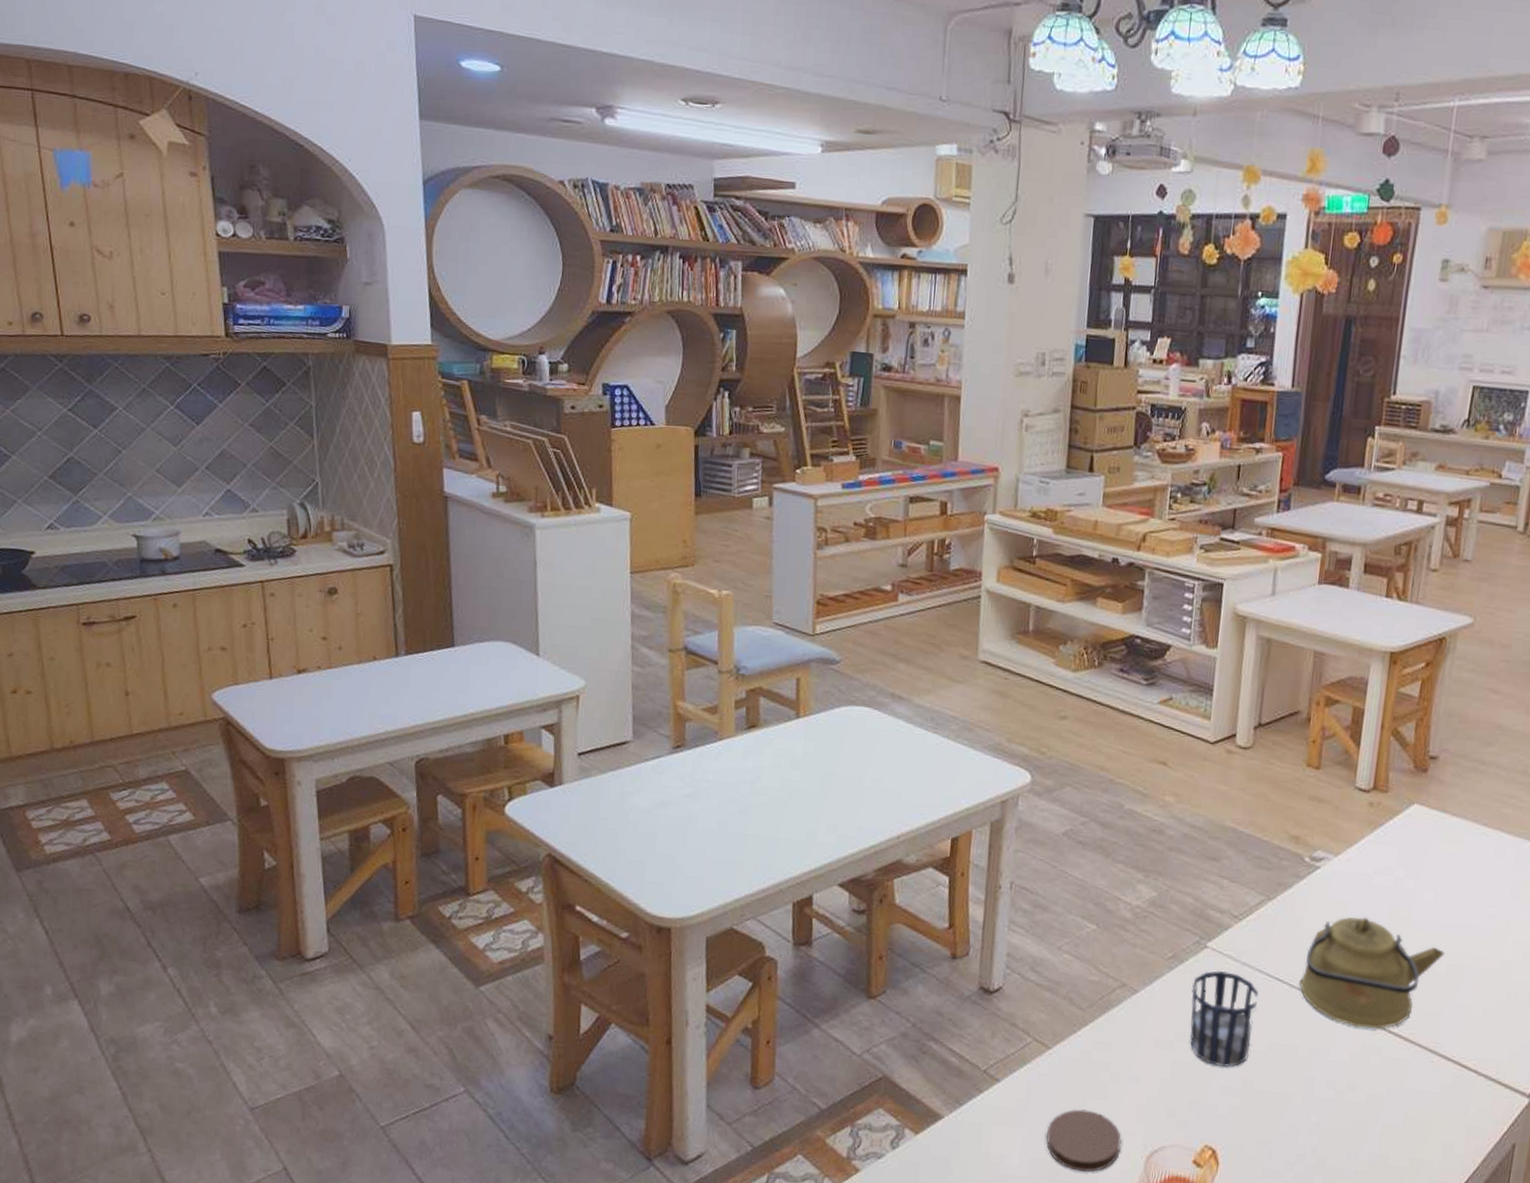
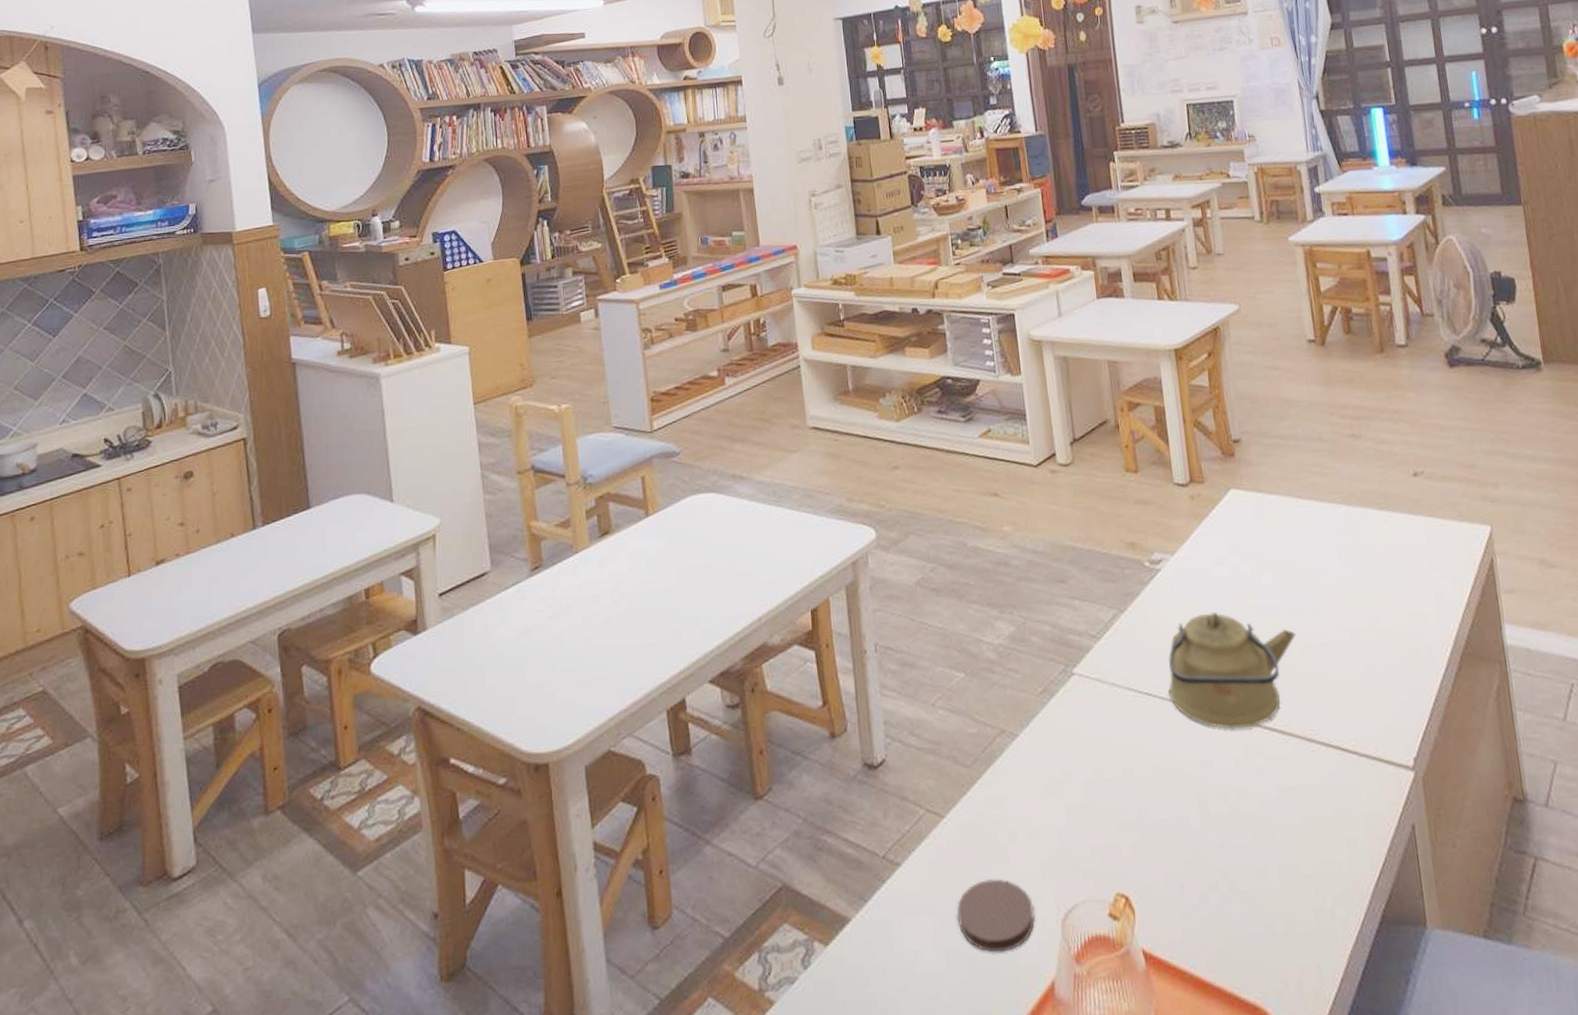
cup: present [1190,971,1258,1068] -> none [1068,696,1138,801]

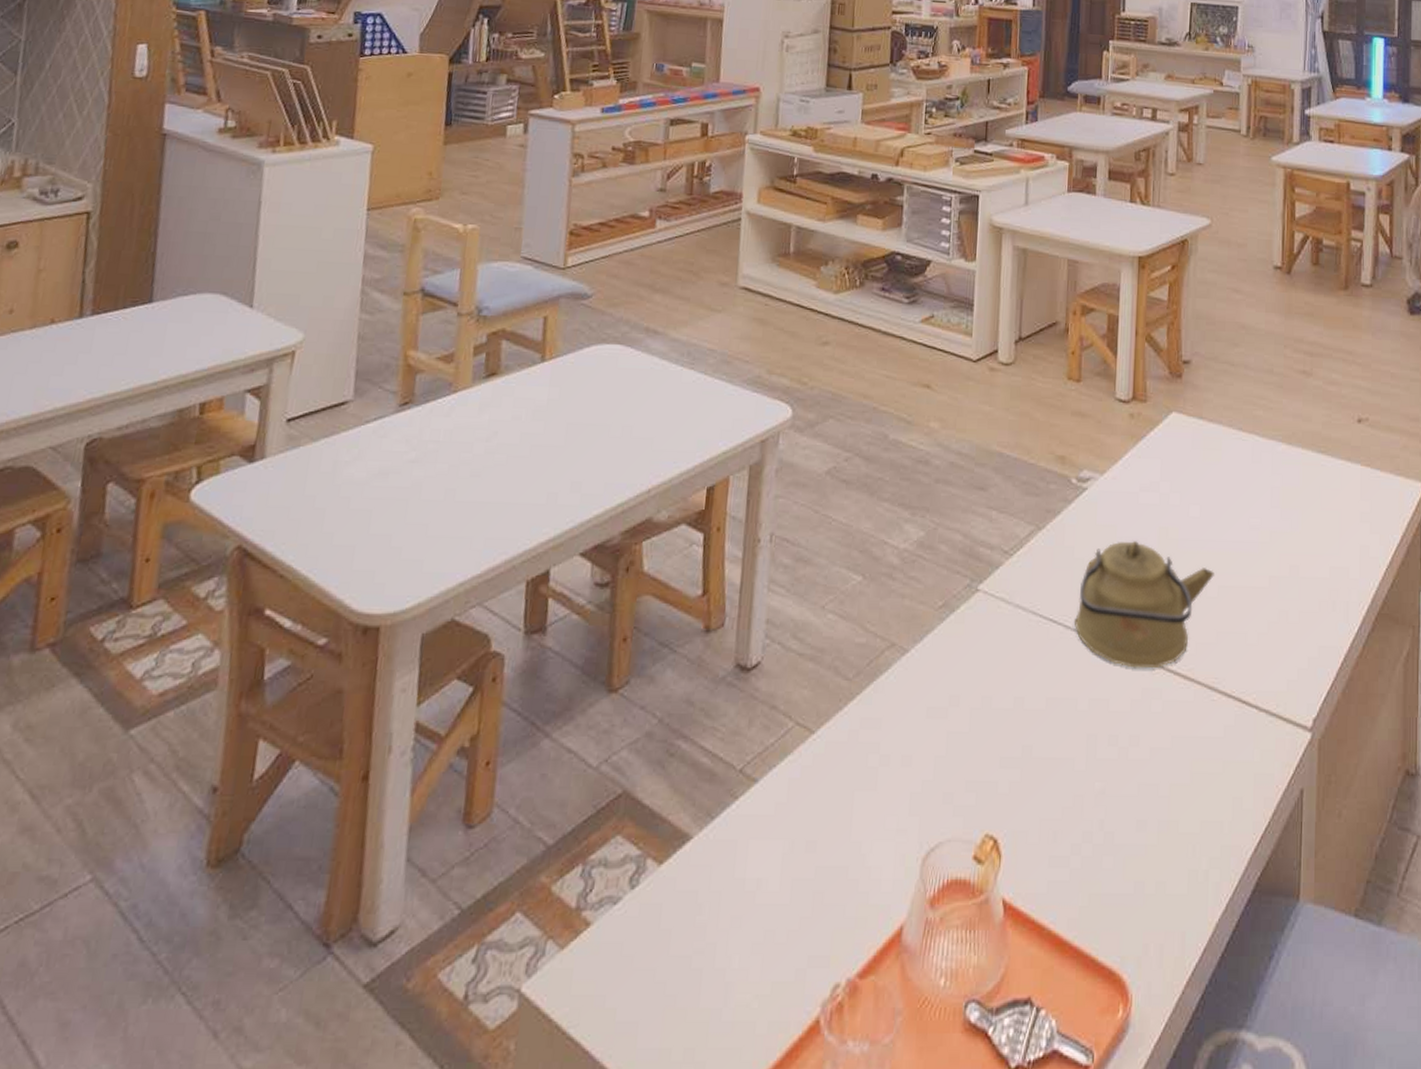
coaster: present [957,879,1035,953] -> none [809,806,894,888]

